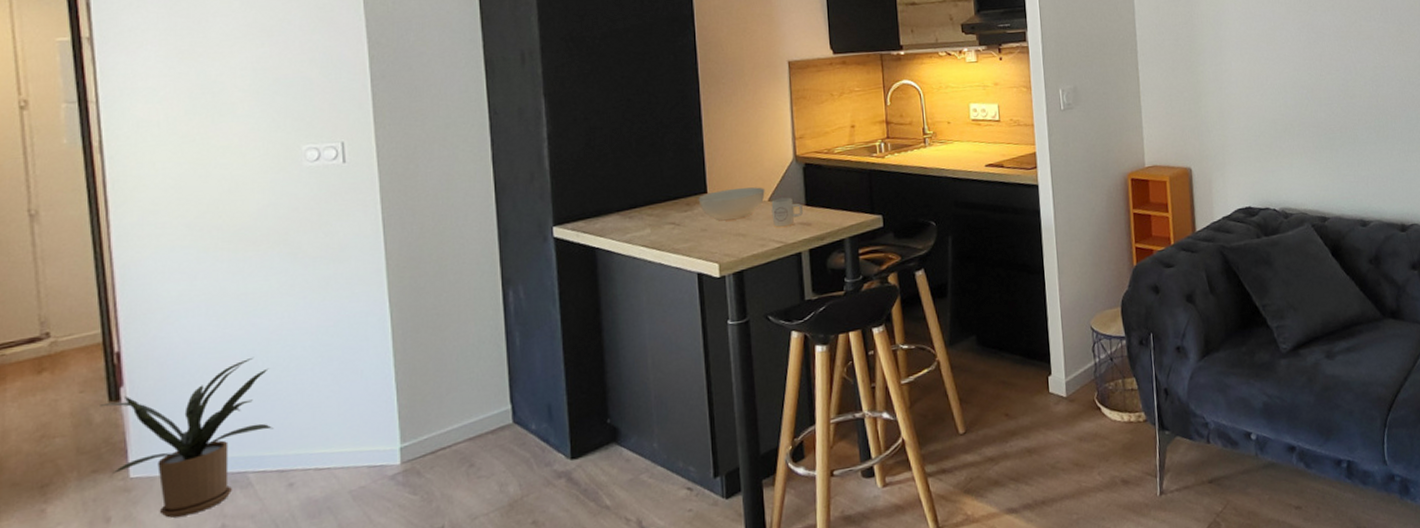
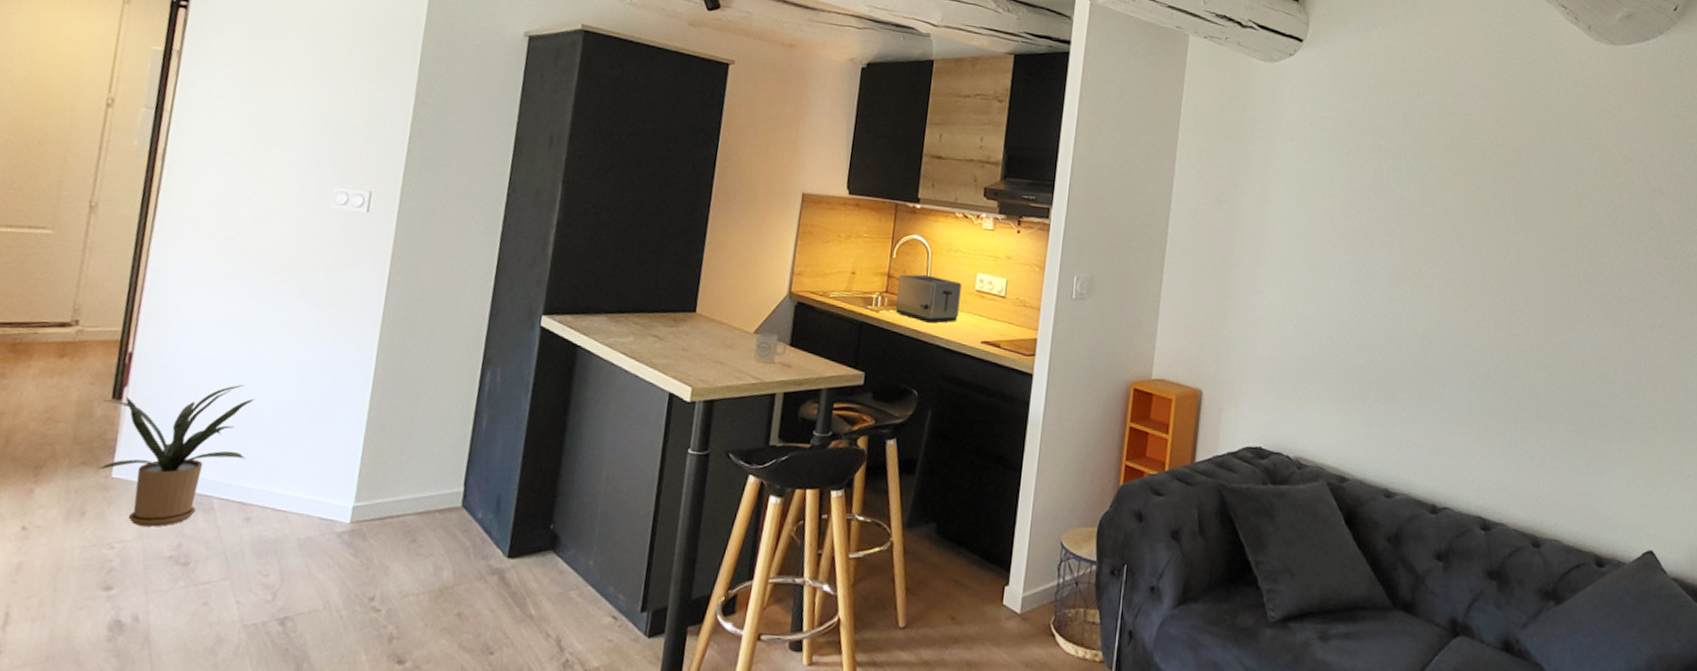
bowl: present [698,187,765,221] -> none [685,312,753,346]
toaster: none [897,114,960,158] -> present [895,274,962,323]

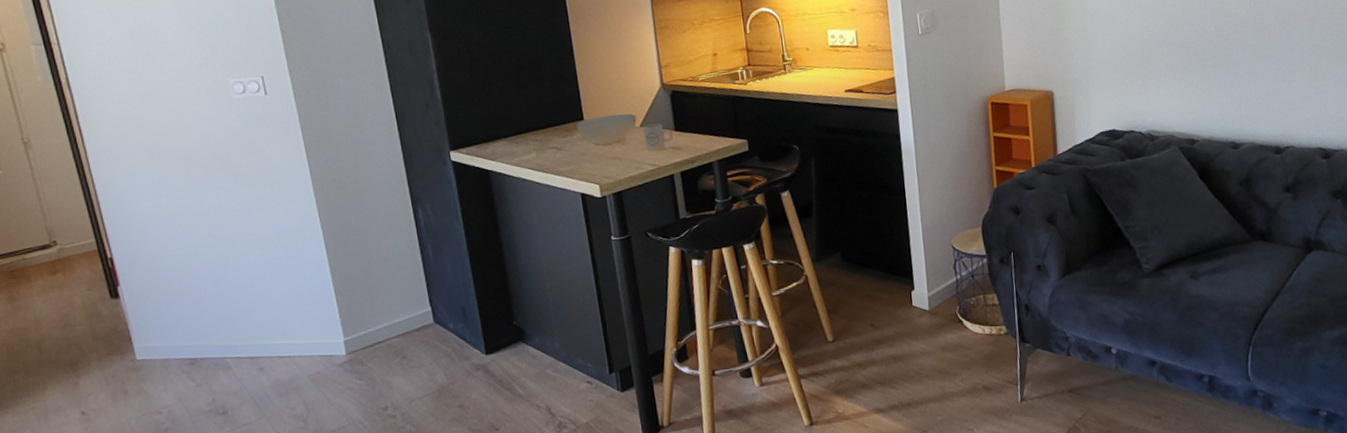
house plant: present [98,385,255,527] -> none [104,264,241,392]
bowl: none [685,312,753,346] -> present [576,113,637,146]
toaster: present [895,274,962,323] -> none [757,41,819,85]

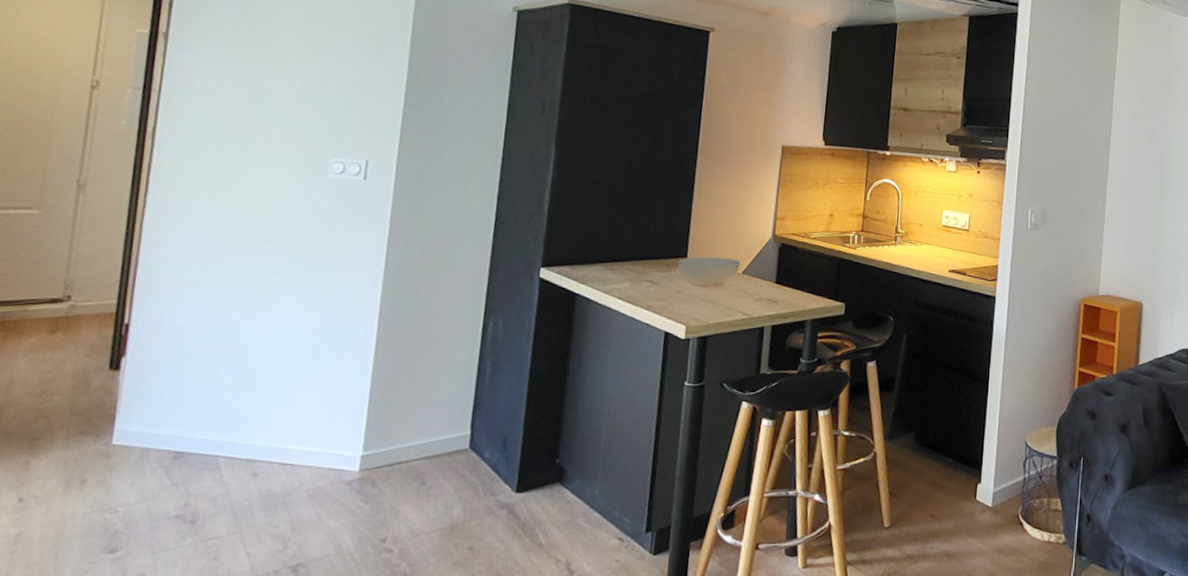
mug: present [643,123,673,151] -> none [742,272,773,300]

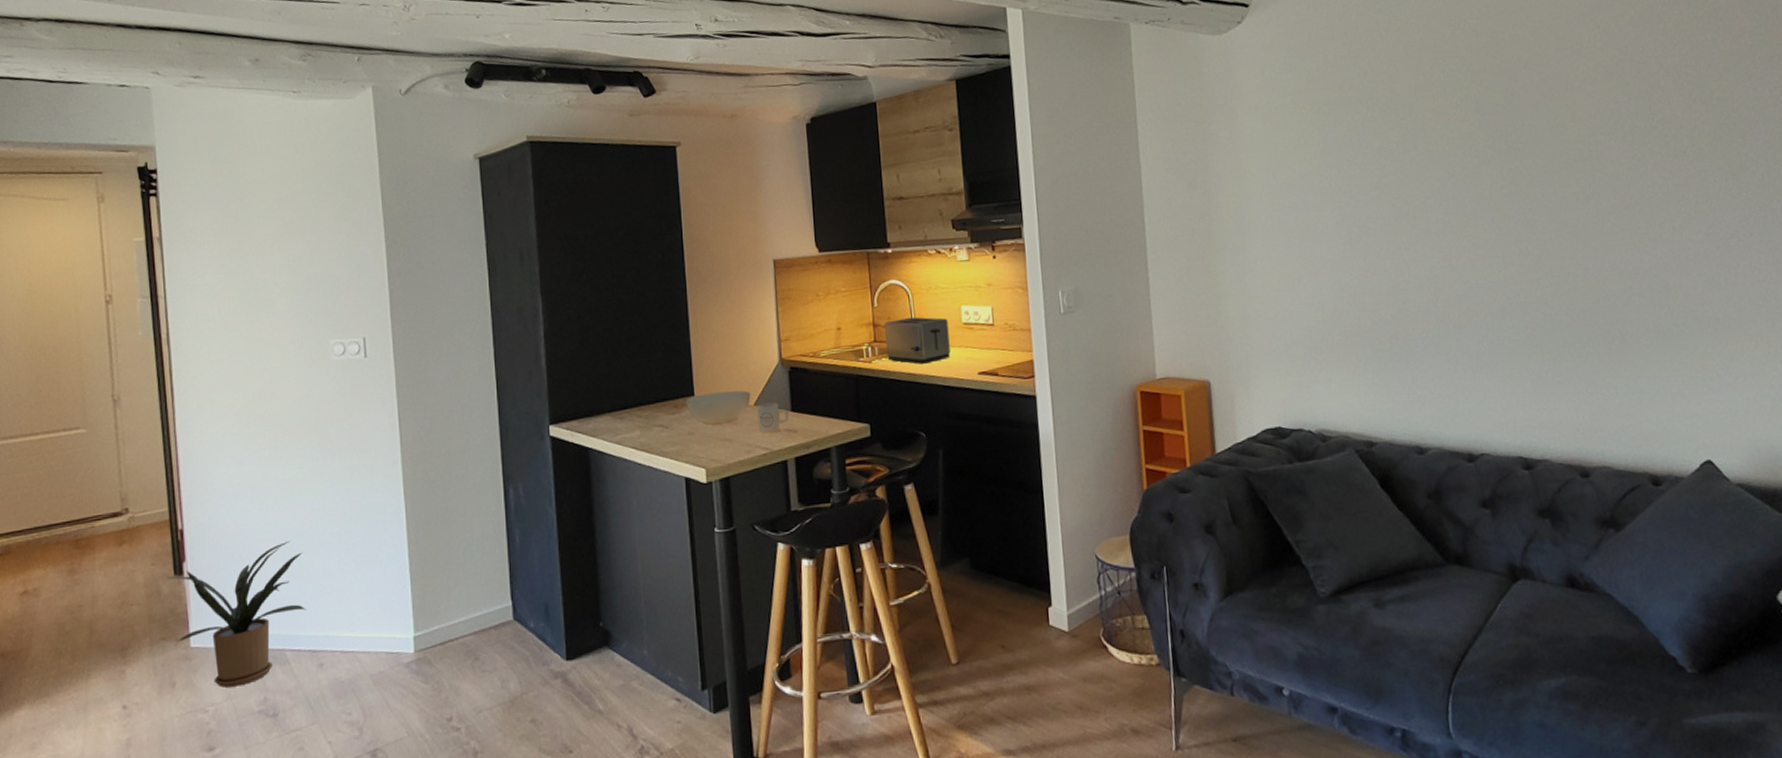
house plant: none [97,348,258,489] -> present [167,542,307,688]
mug: none [742,272,773,300] -> present [757,402,789,433]
toaster: none [871,213,930,256] -> present [884,317,951,364]

